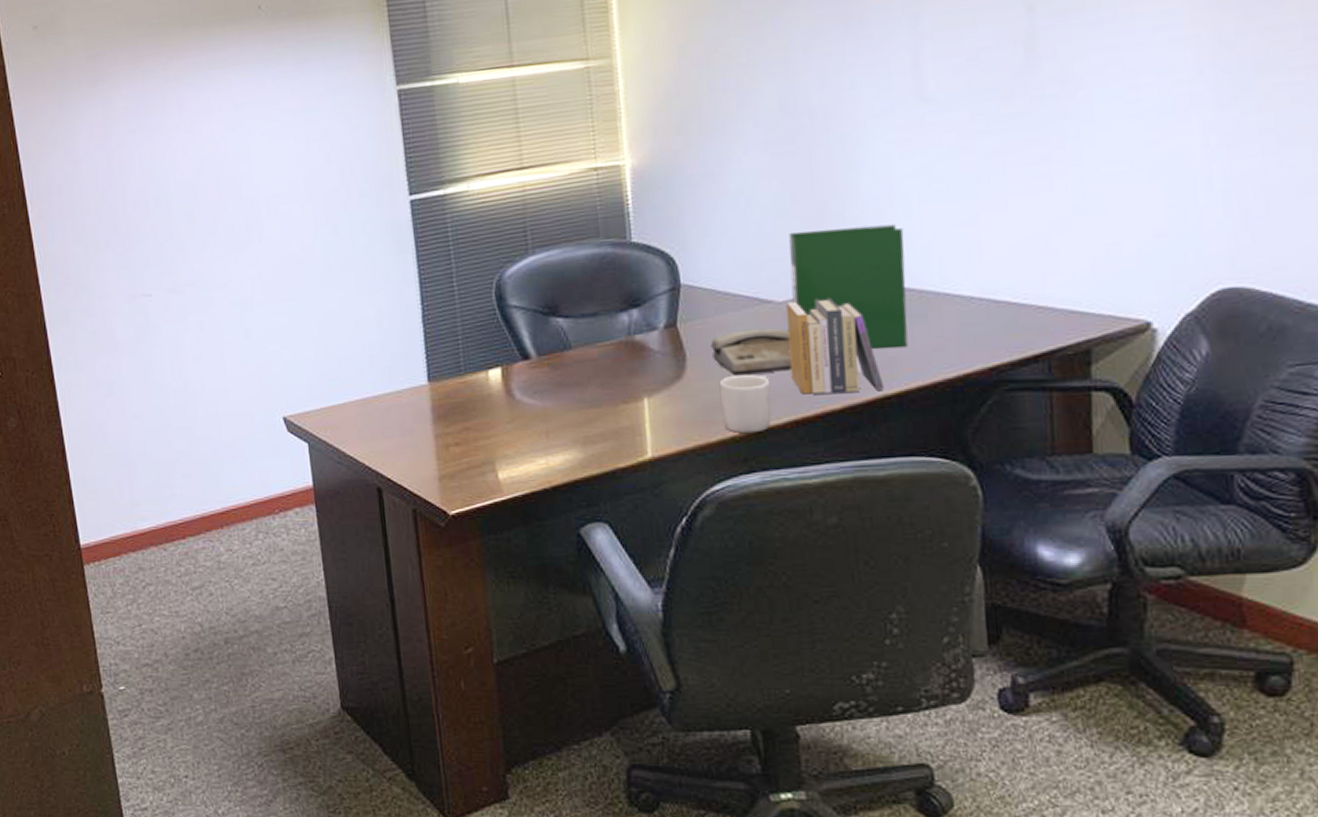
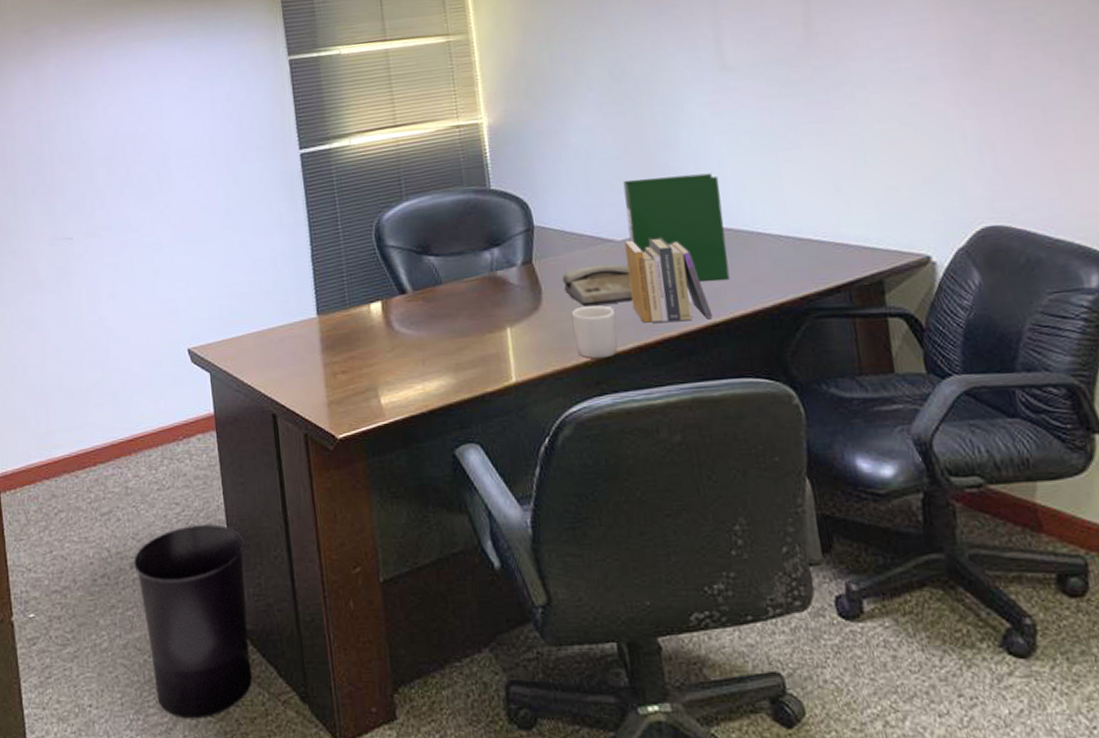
waste bin: none [228,601,356,791] -> present [134,524,252,718]

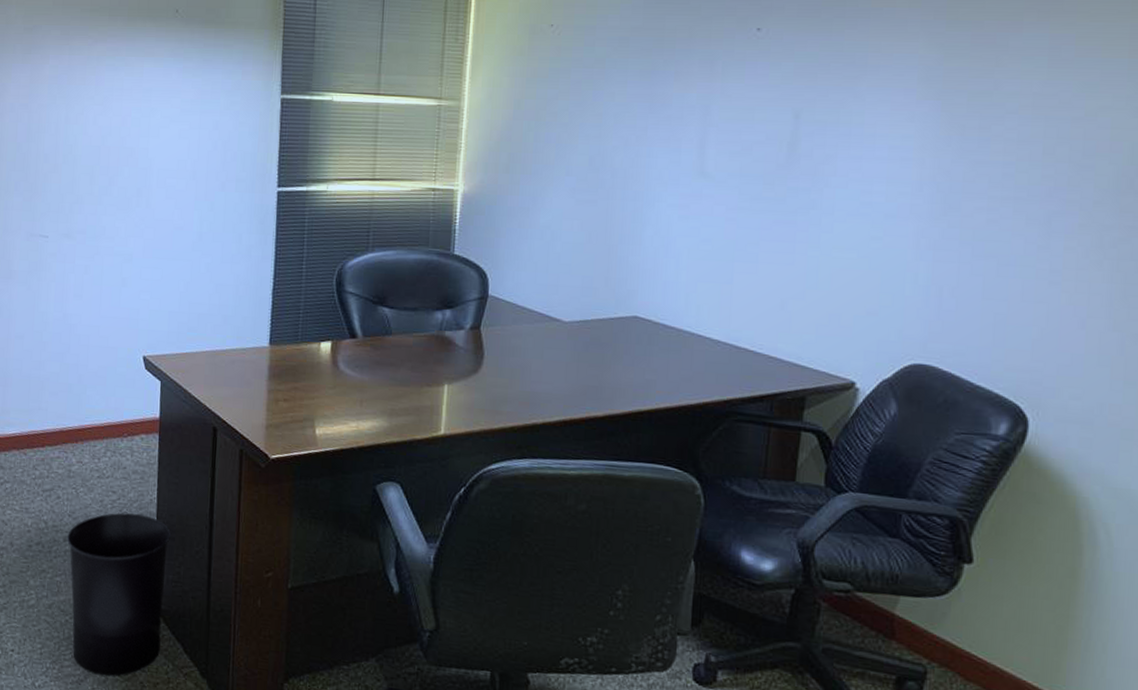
telephone: present [562,264,633,307] -> none [505,340,571,379]
mug: present [571,305,618,359] -> none [506,376,549,427]
binder: present [623,173,730,283] -> none [576,267,673,374]
books: present [624,237,713,323] -> none [566,322,639,407]

